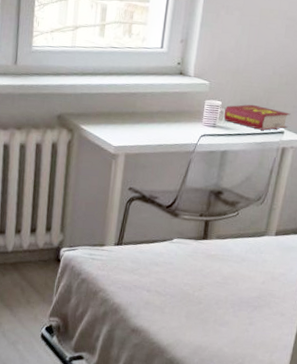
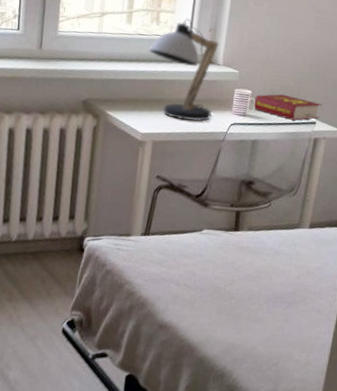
desk lamp: none [121,30,190,134] -> present [149,18,219,122]

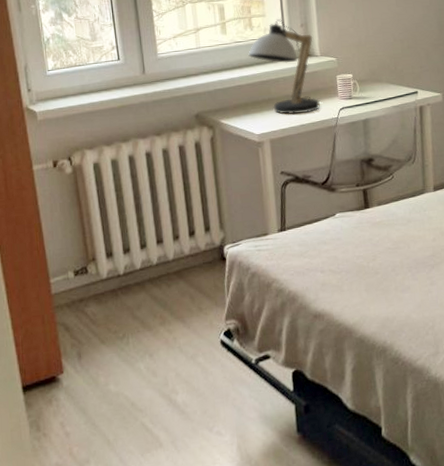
book: present [253,94,322,121] -> none [356,71,420,94]

